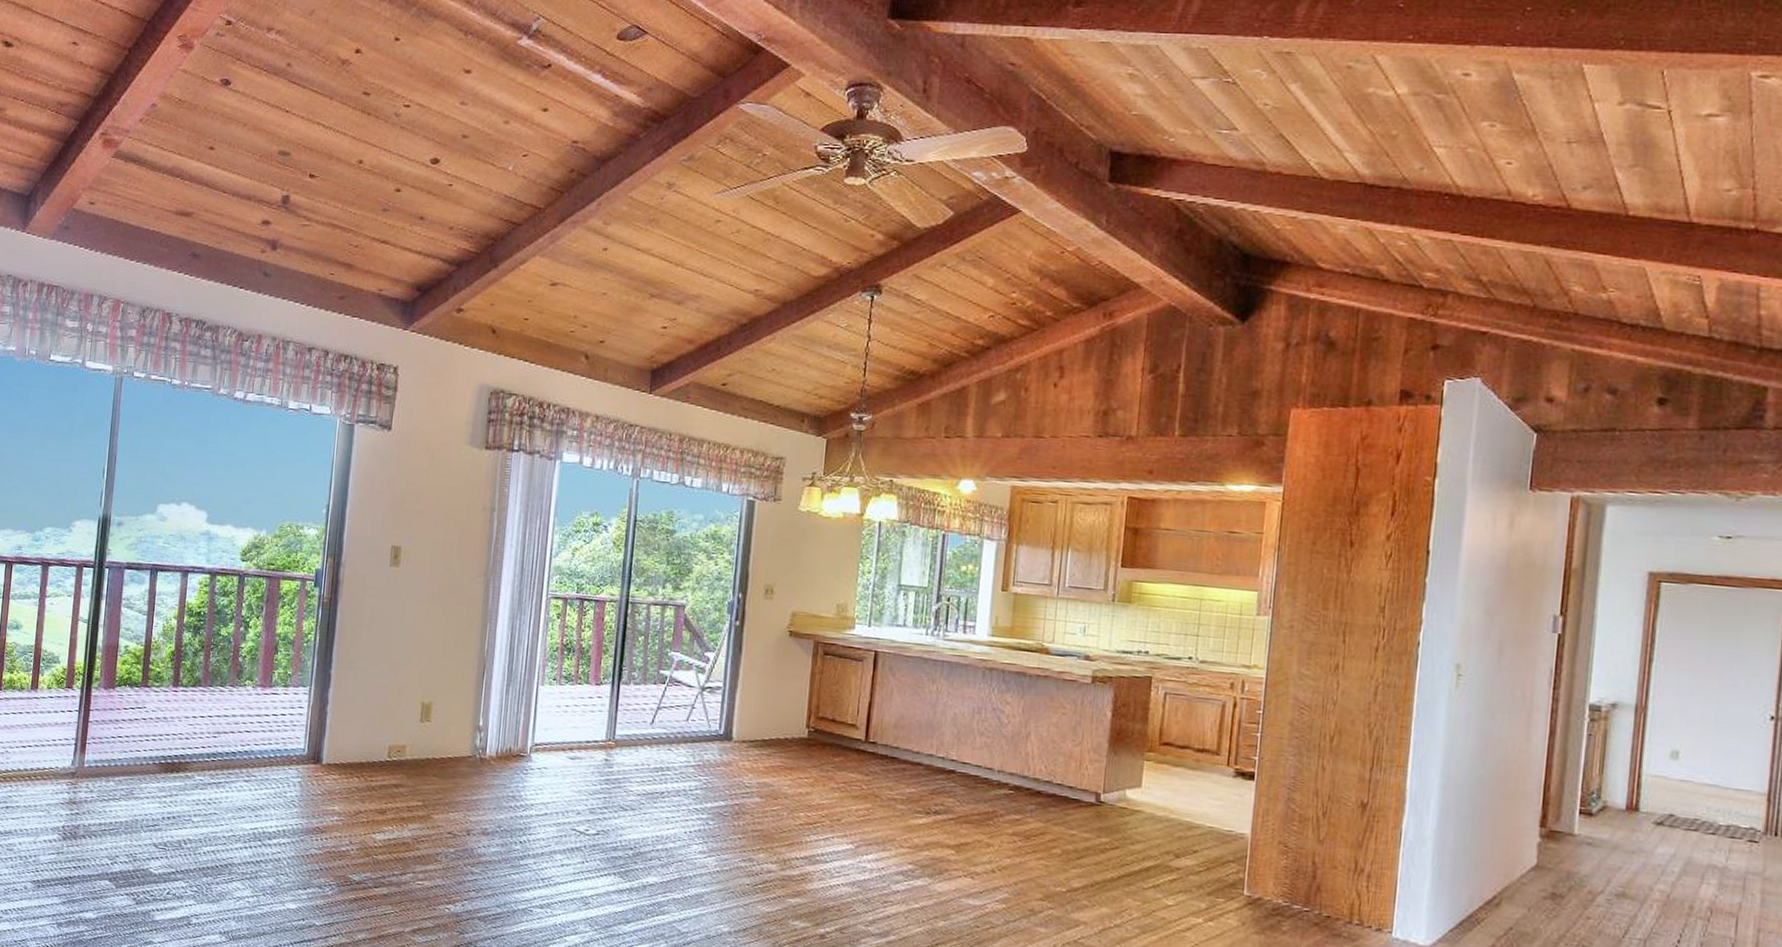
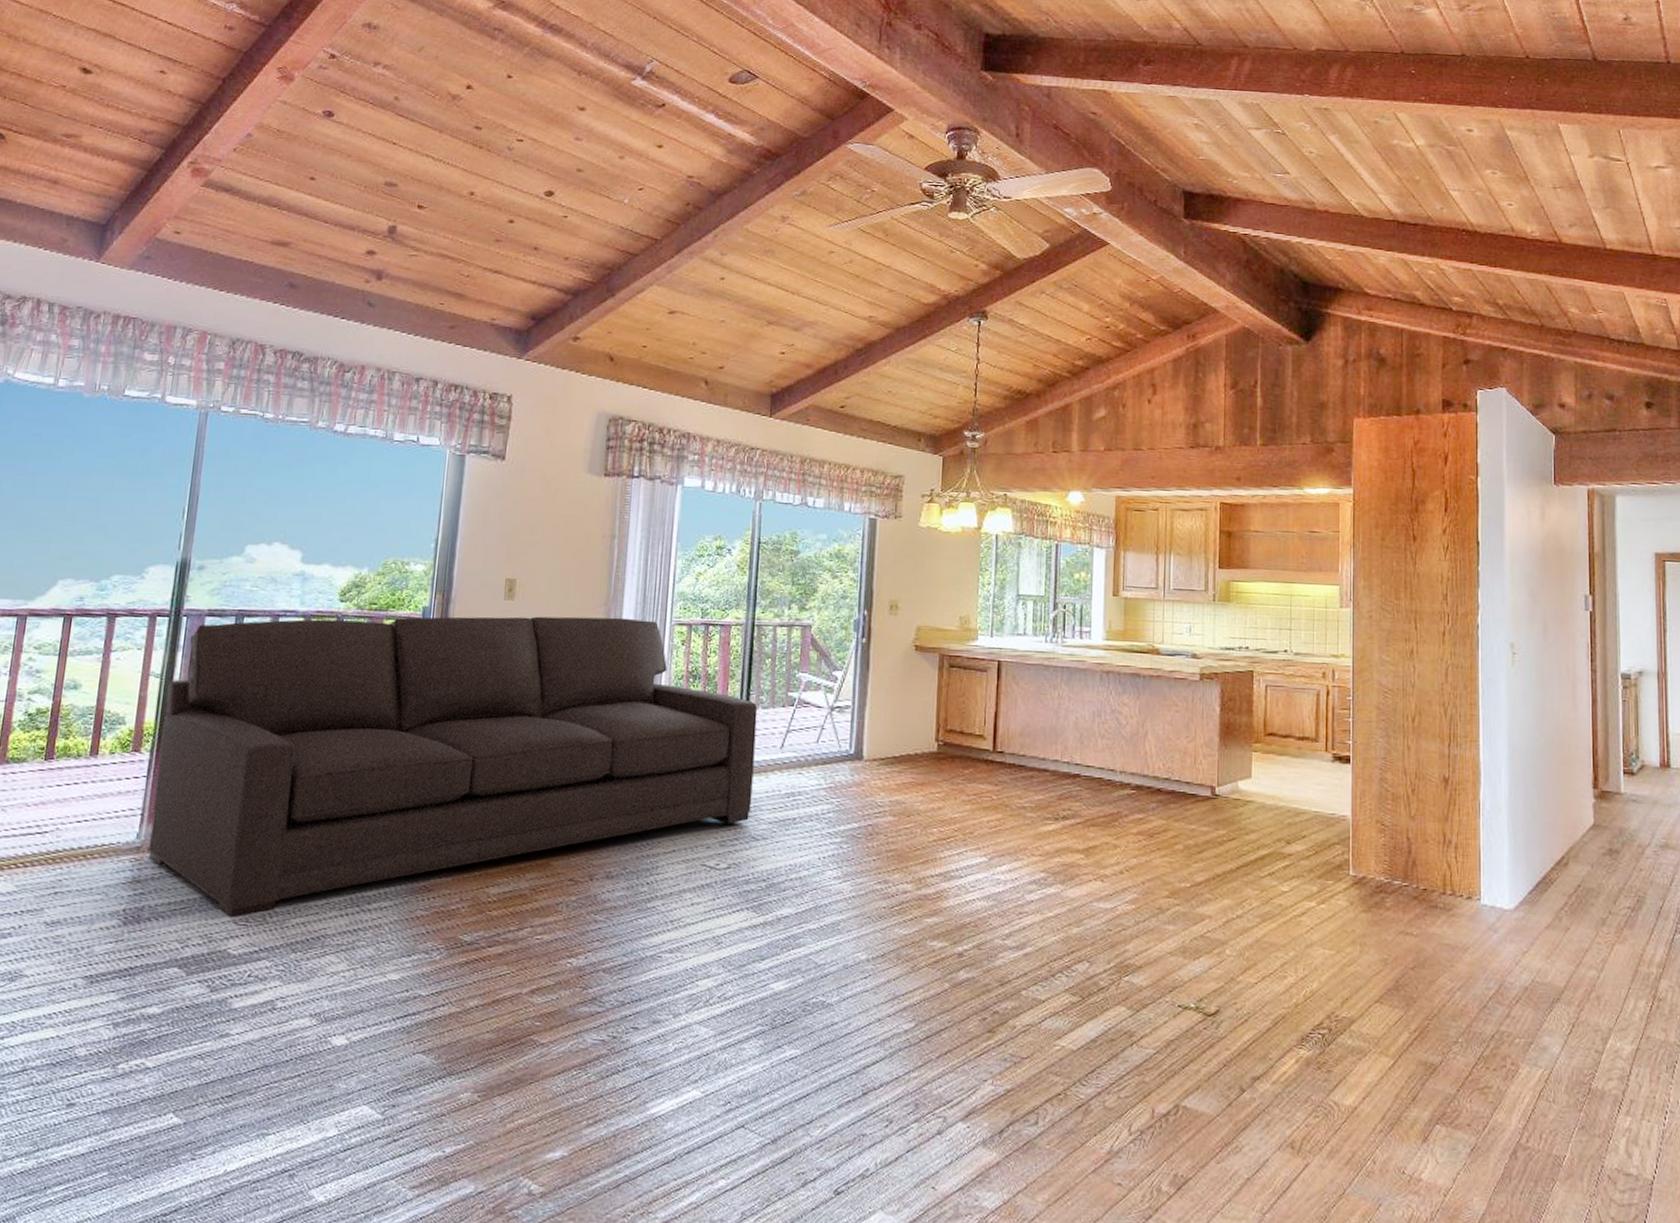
sofa: none [80,575,630,842] -> present [146,616,758,918]

